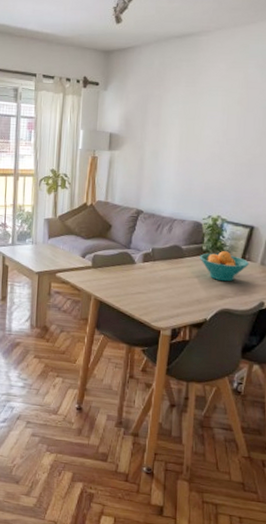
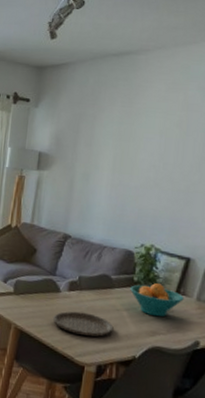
plate: none [129,280,186,303] -> present [52,311,114,337]

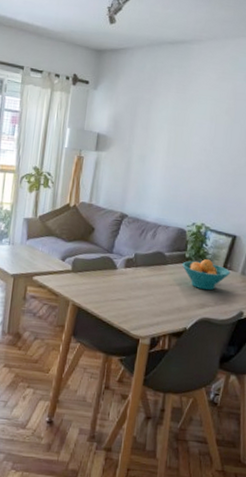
plate: present [52,311,114,337] -> none [109,287,167,311]

